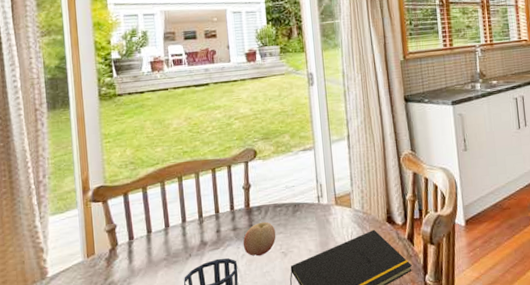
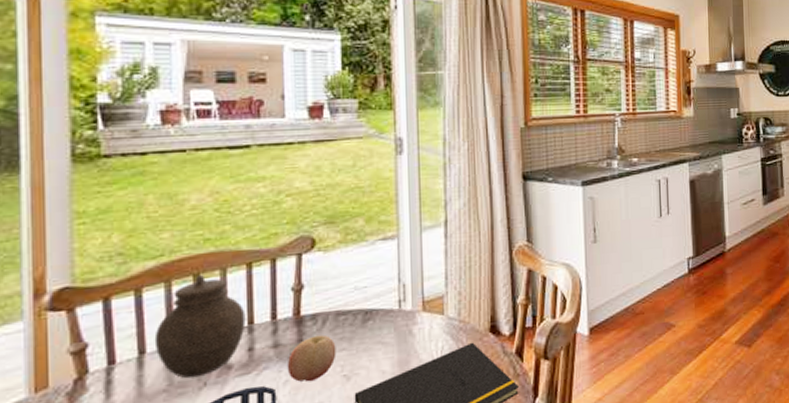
jar: none [156,177,214,251] -> present [154,274,246,379]

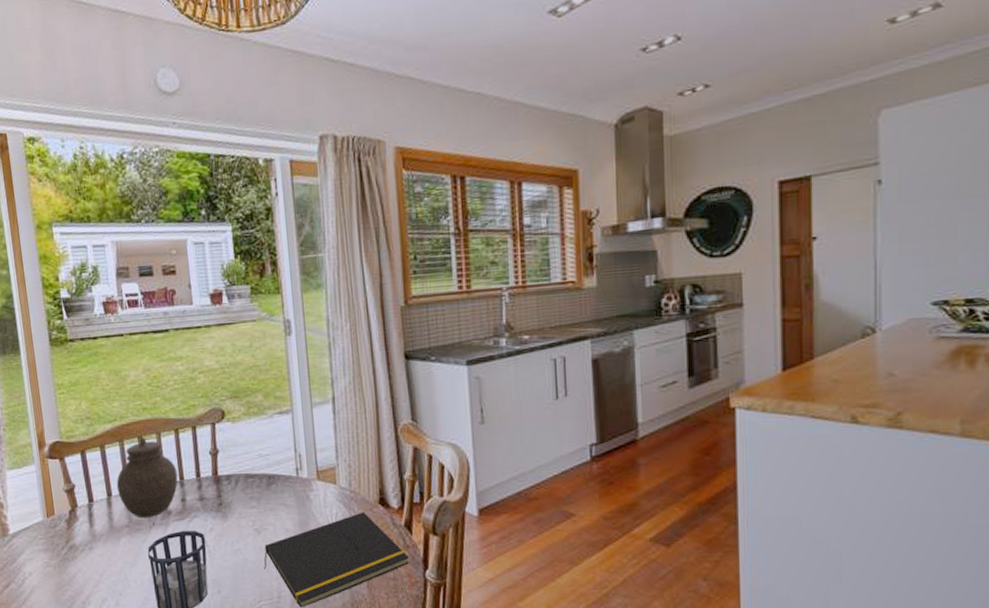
fruit: present [287,334,337,382] -> none [211,493,248,532]

